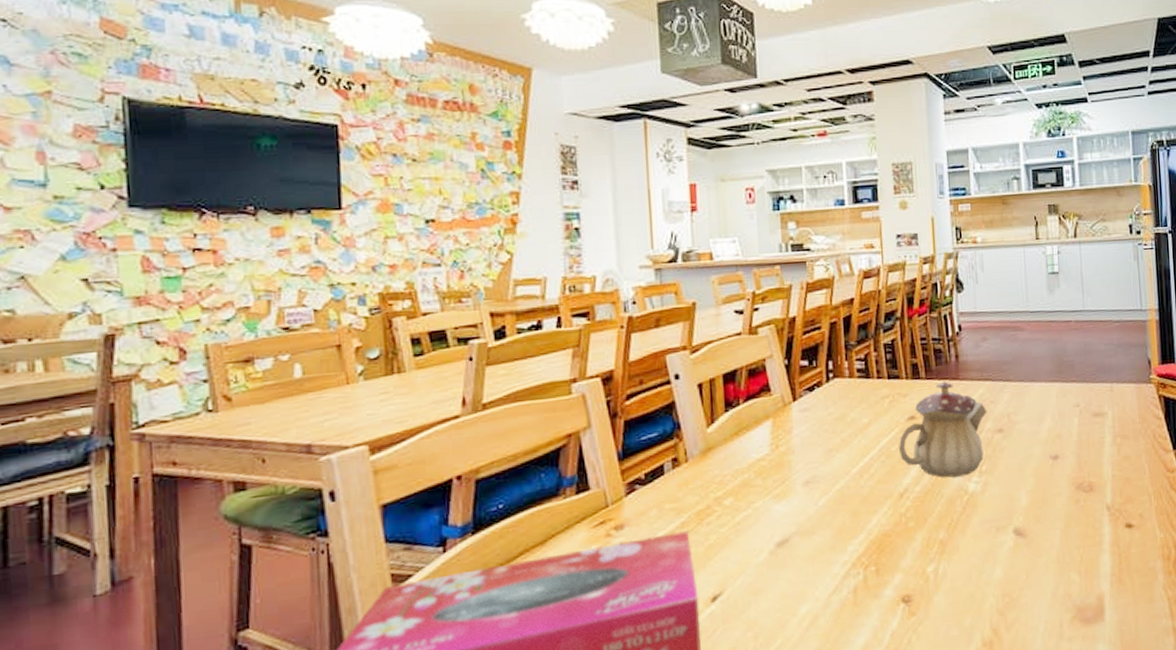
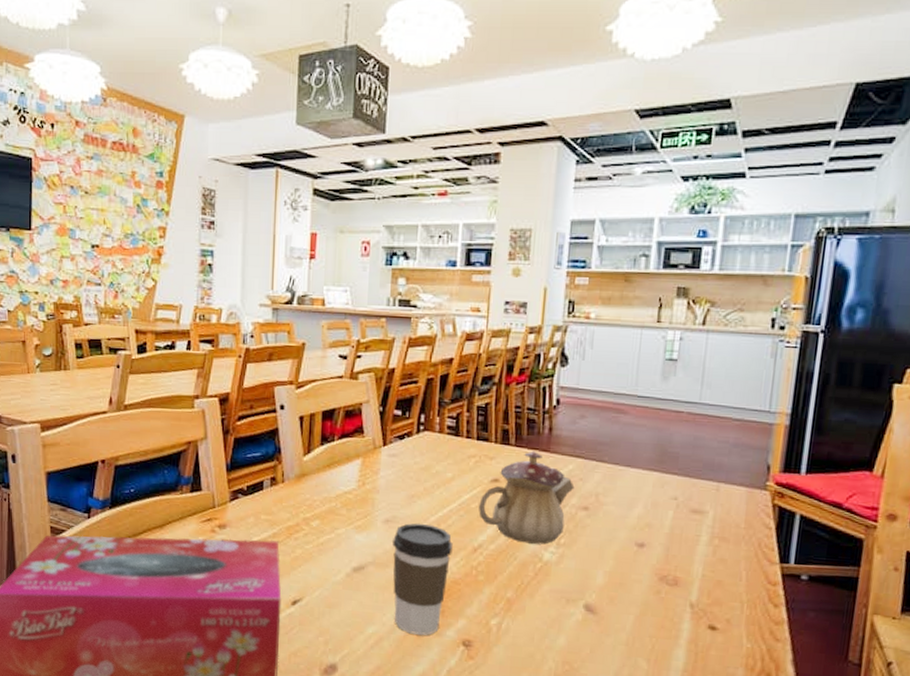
coffee cup: none [815,477,879,603] -> present [393,523,453,636]

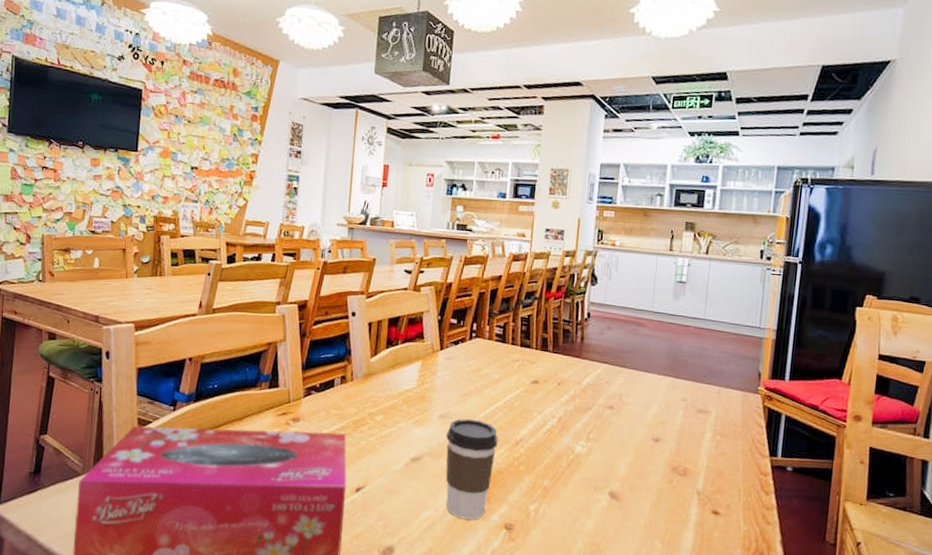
teapot: present [479,451,575,545] -> none [521,357,602,439]

